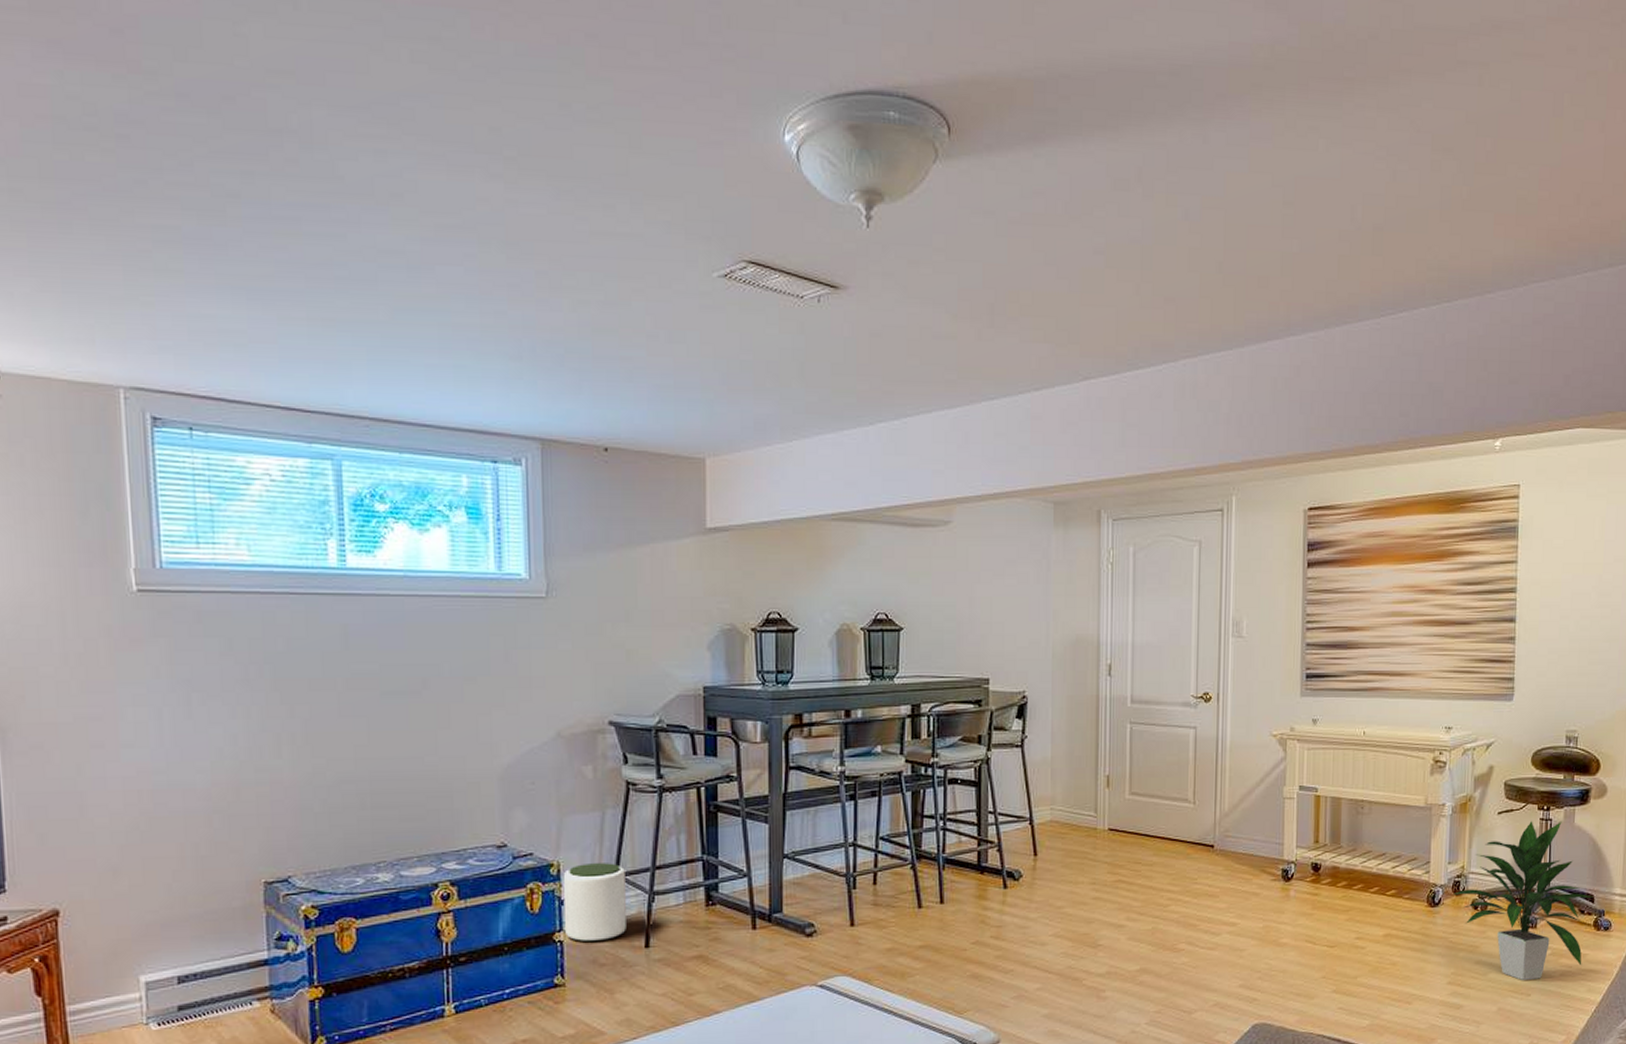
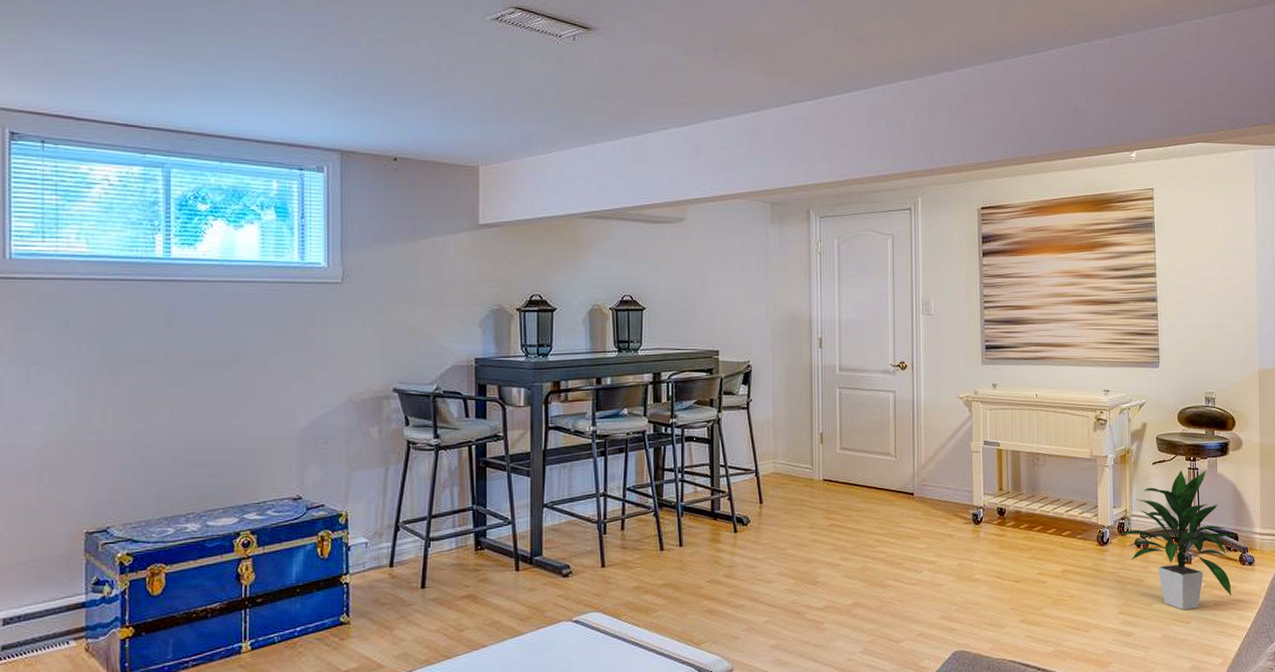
plant pot: present [563,863,626,943] -> none [350,513,405,584]

